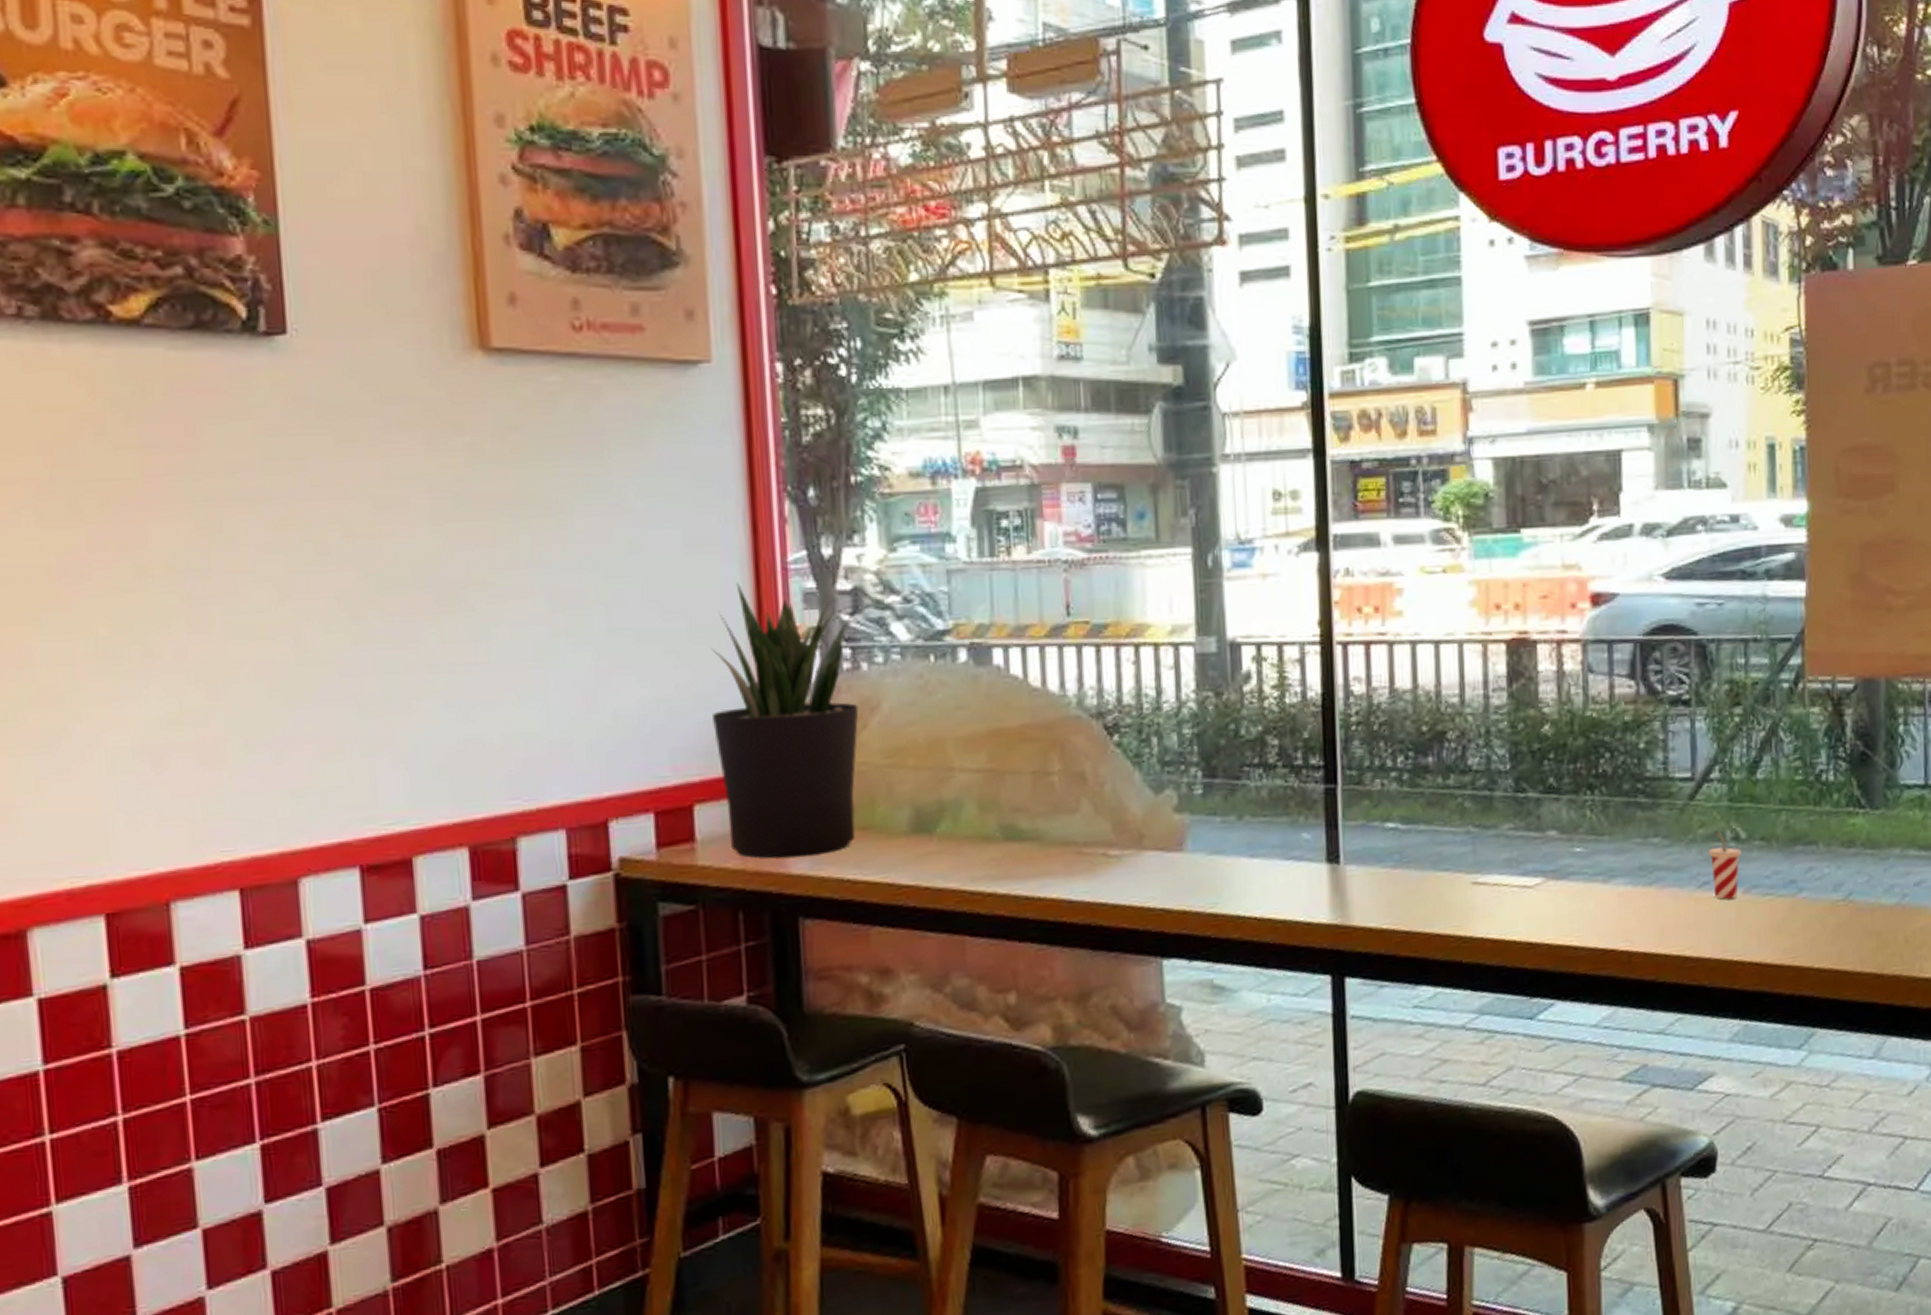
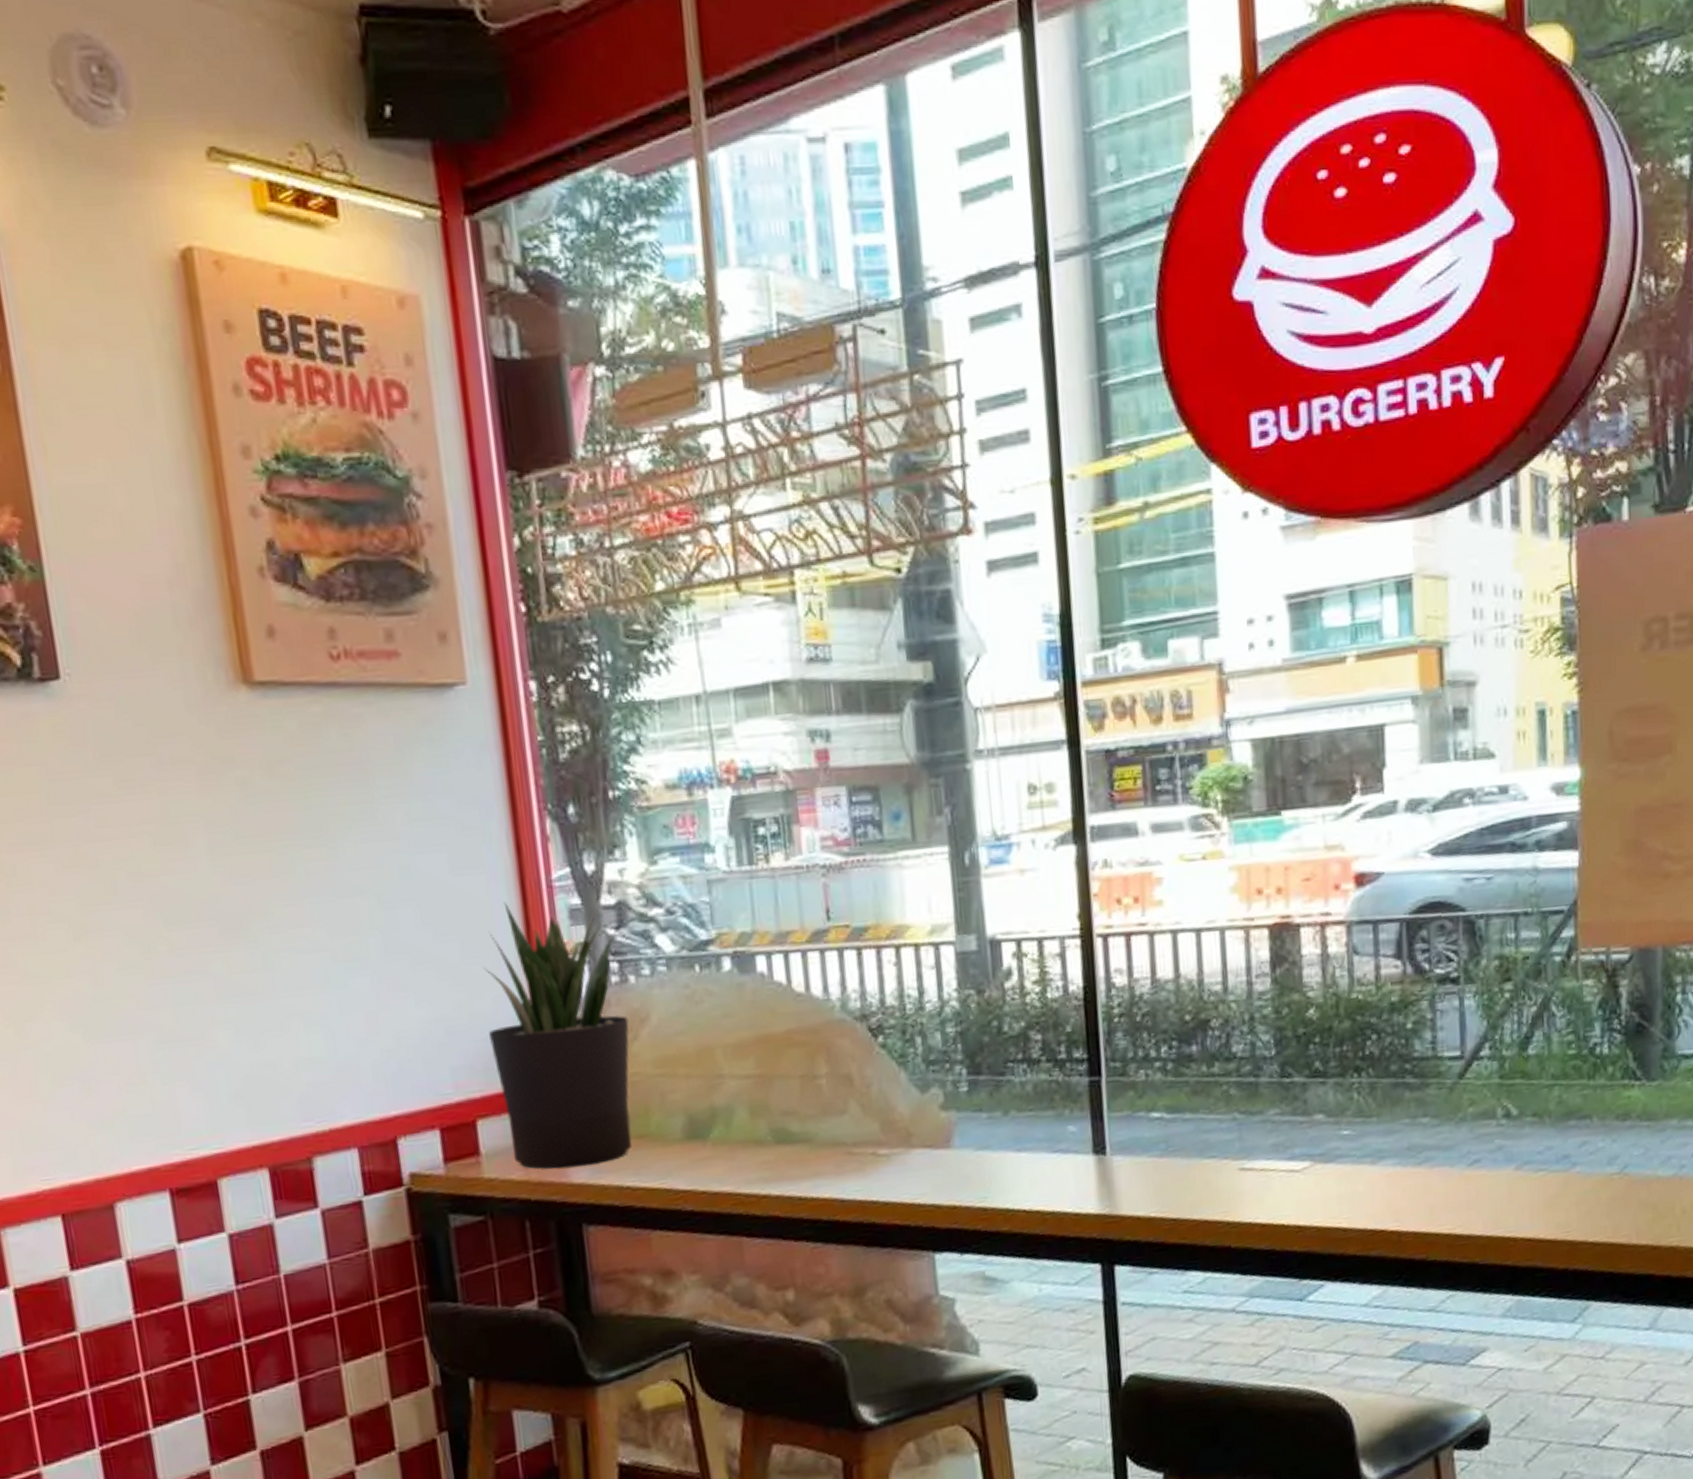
beverage cup: present [1708,830,1741,899] -> none [1478,1107,1513,1177]

